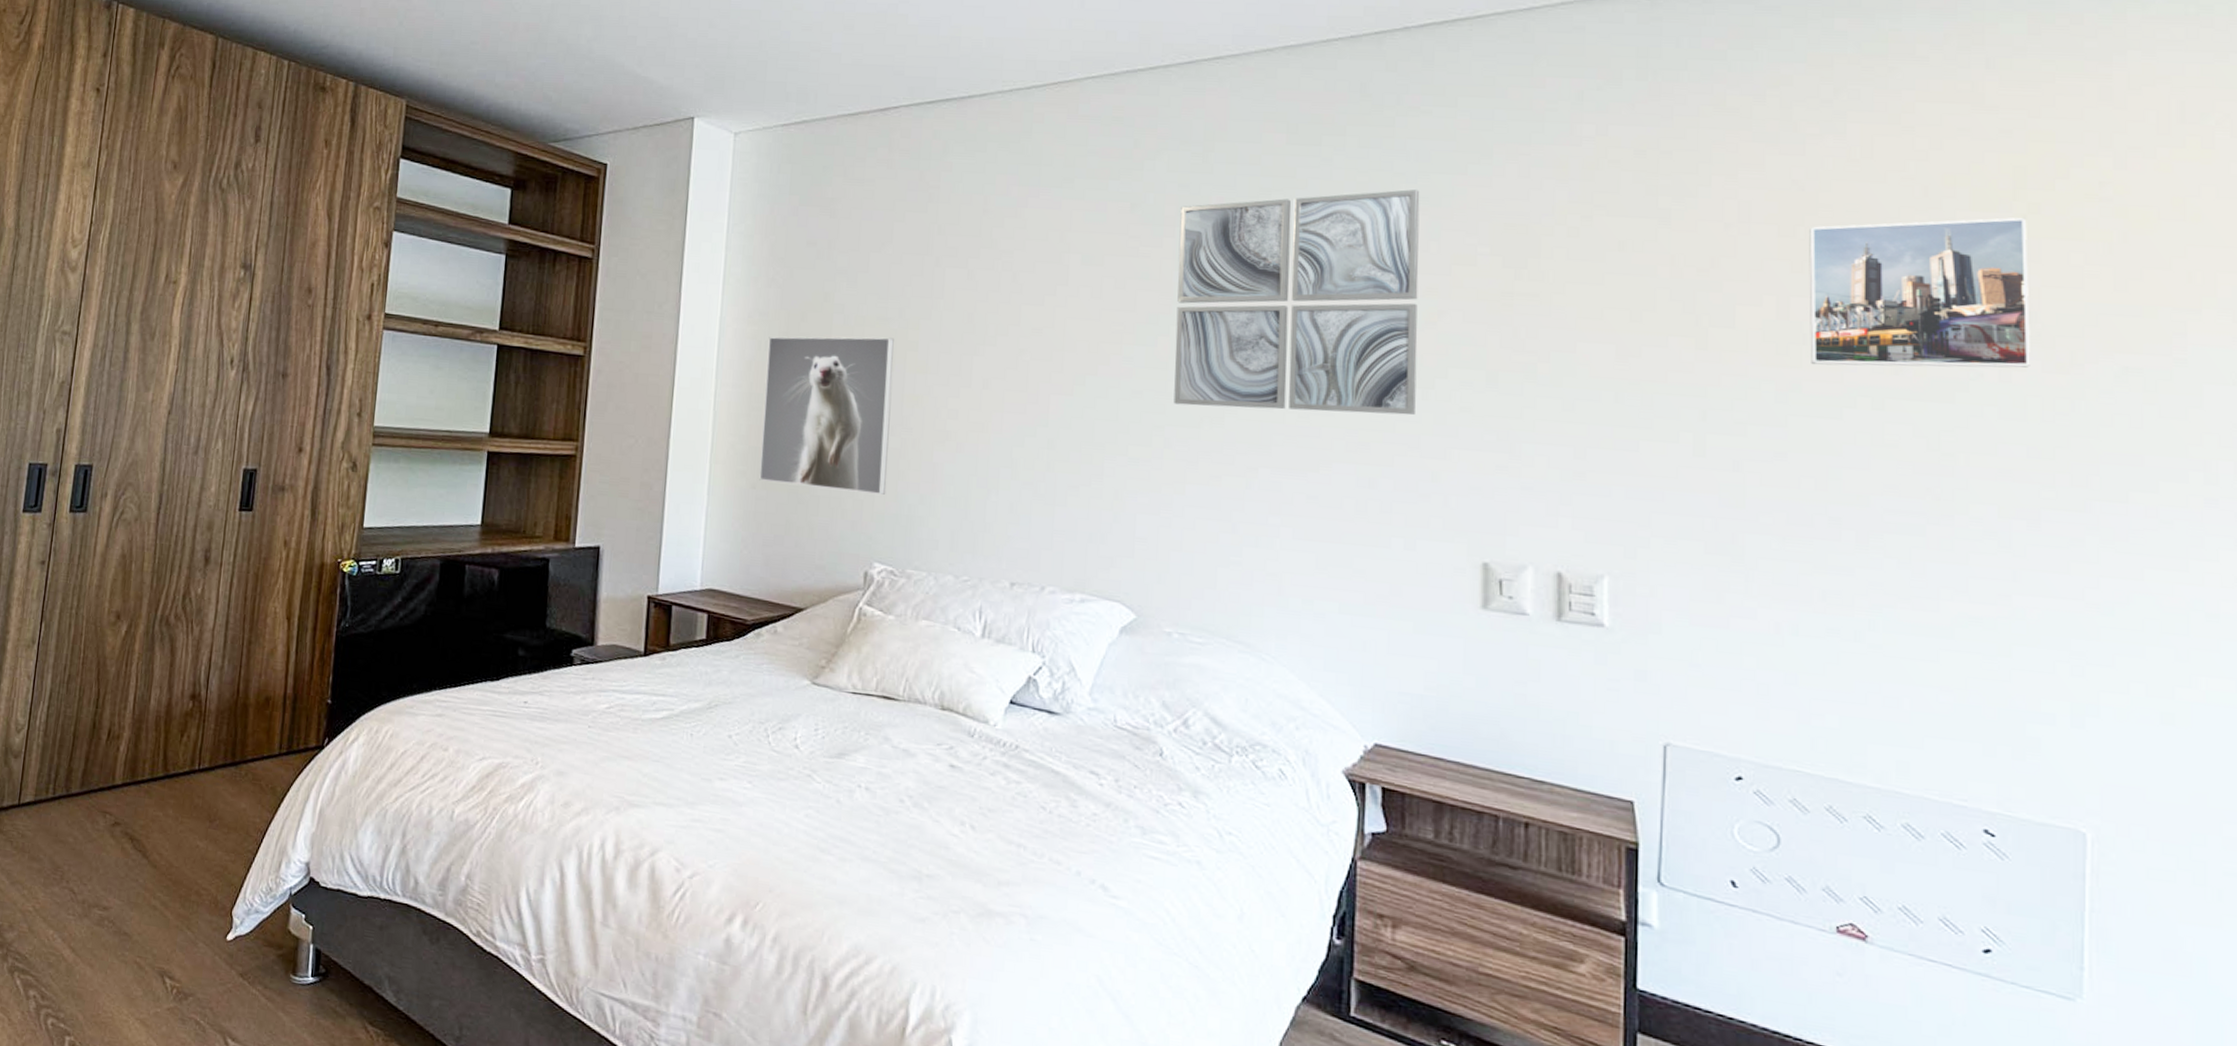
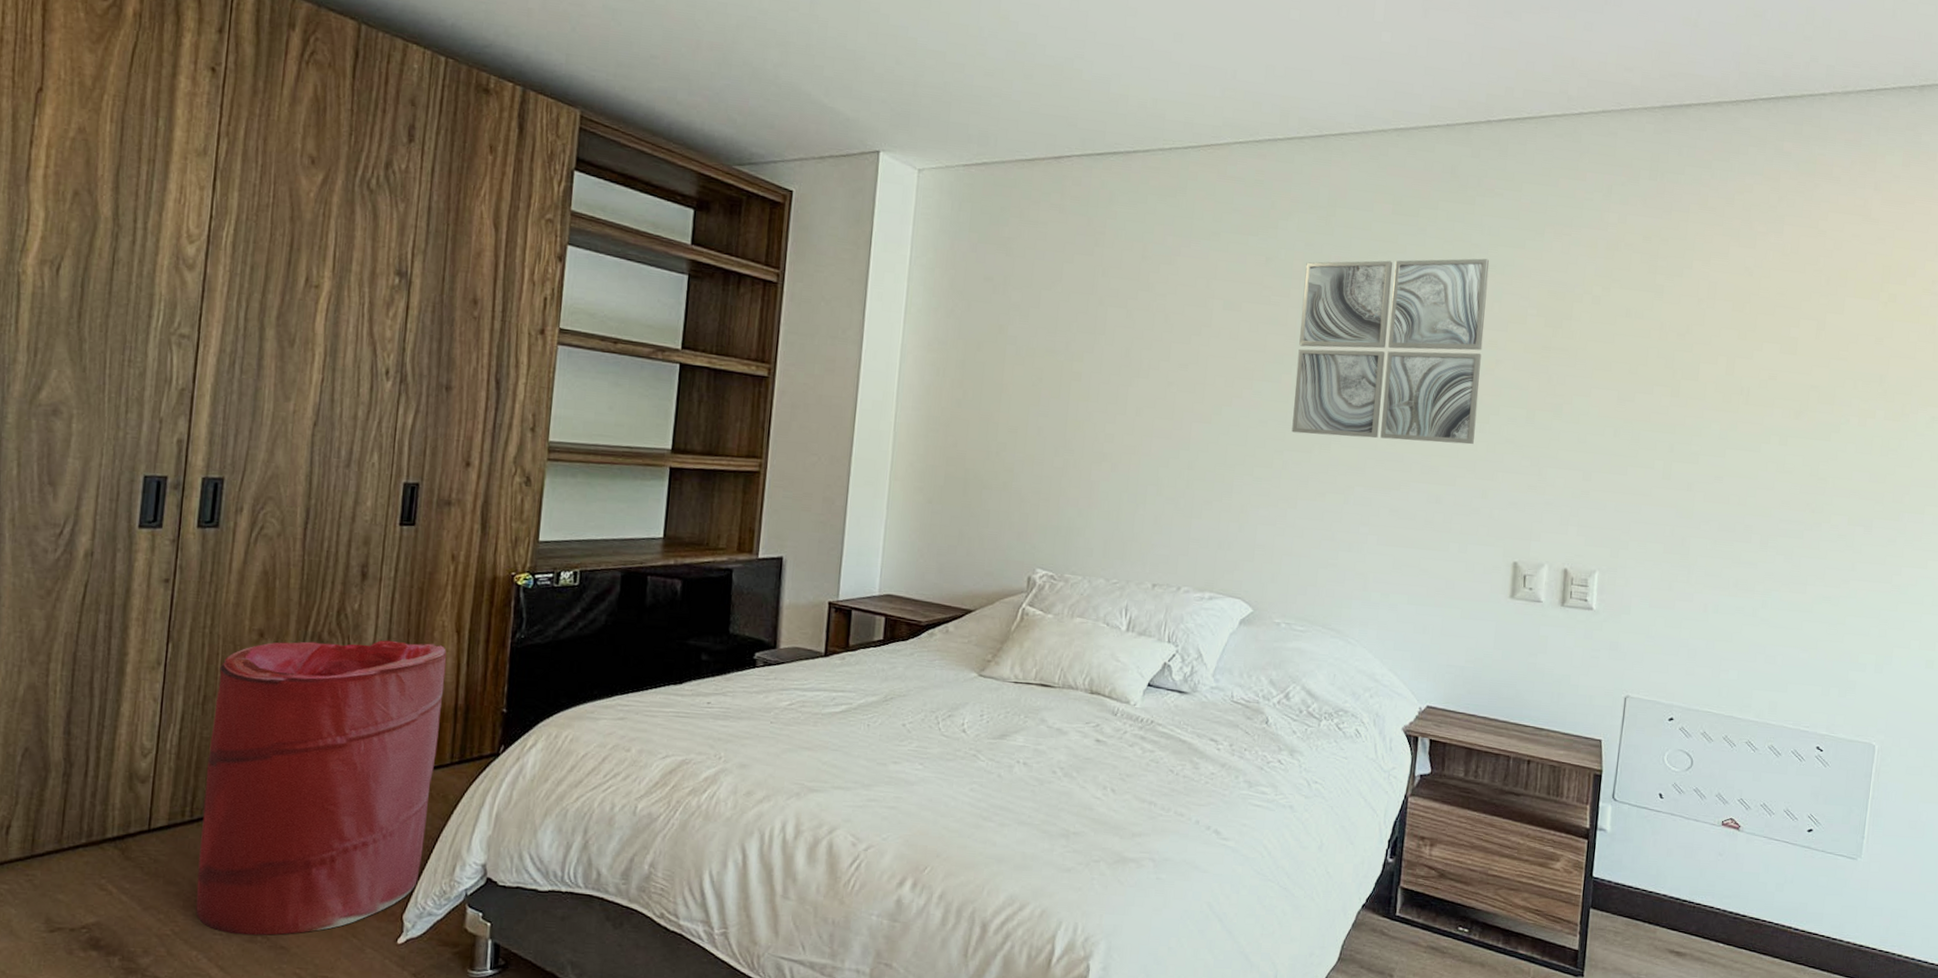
laundry hamper: none [54,624,278,921] -> present [195,640,447,936]
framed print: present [759,336,894,495] -> none [935,364,1060,509]
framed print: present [1809,217,2030,368] -> none [1744,304,1887,416]

